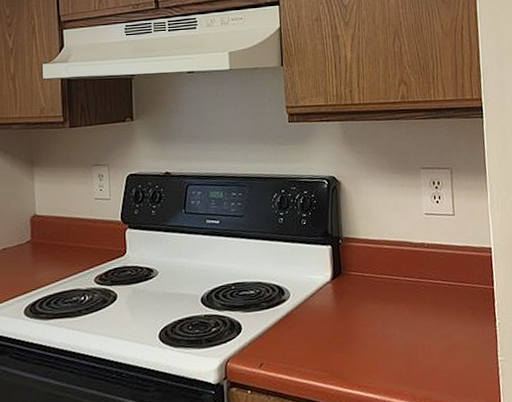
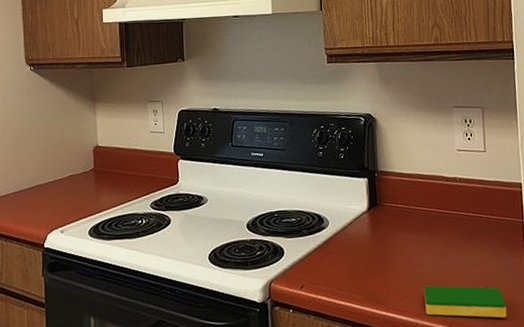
dish sponge: none [391,359,477,392] -> present [424,285,507,318]

